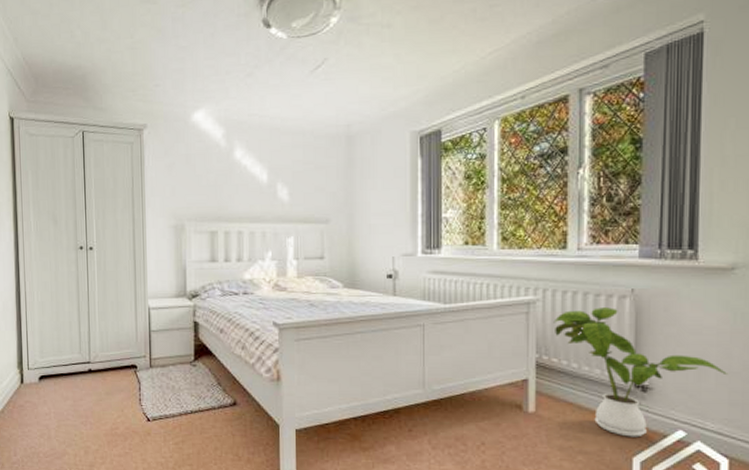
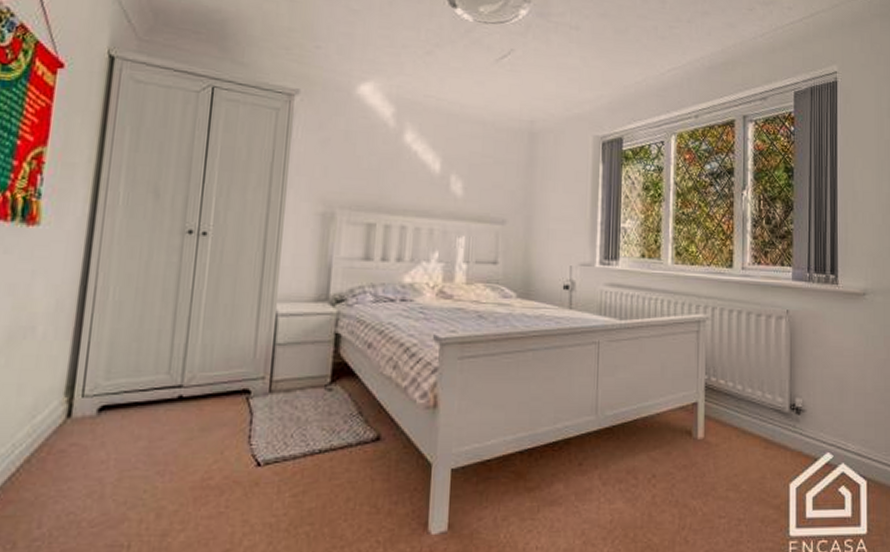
house plant: present [553,308,729,437] -> none [721,328,864,462]

